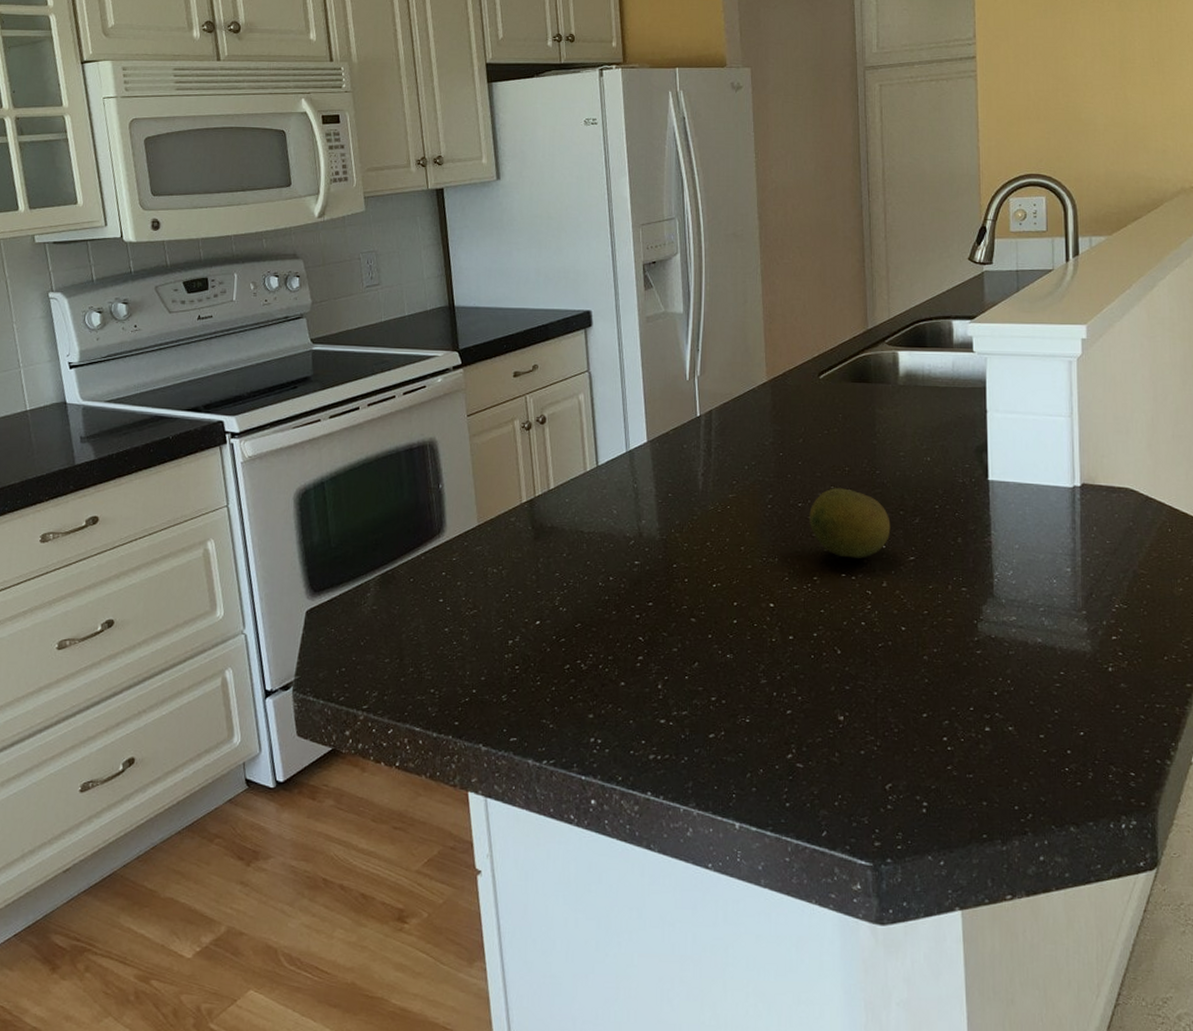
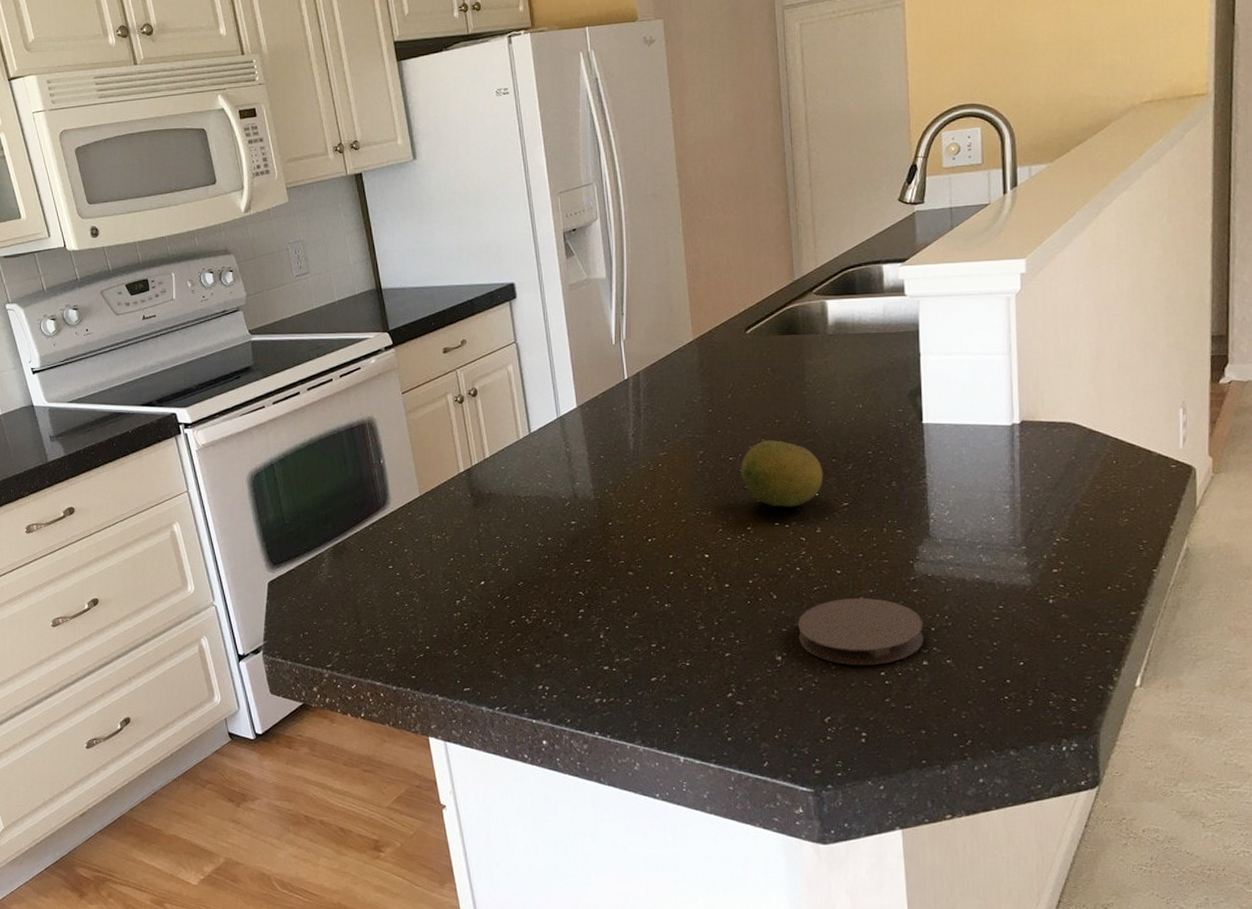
coaster: none [860,657,987,730] -> present [797,598,924,666]

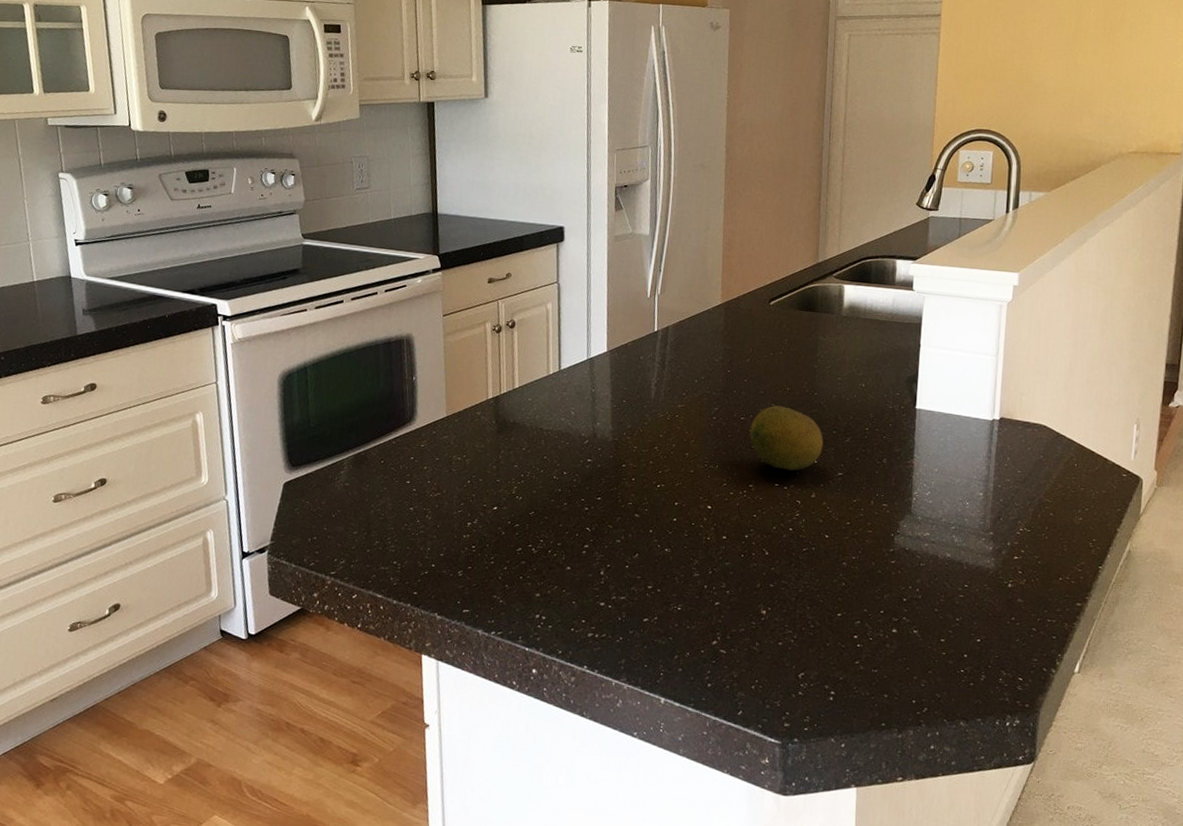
coaster: present [797,598,924,666] -> none [784,562,897,629]

